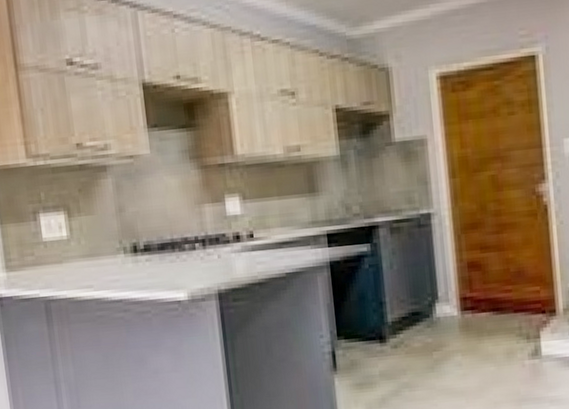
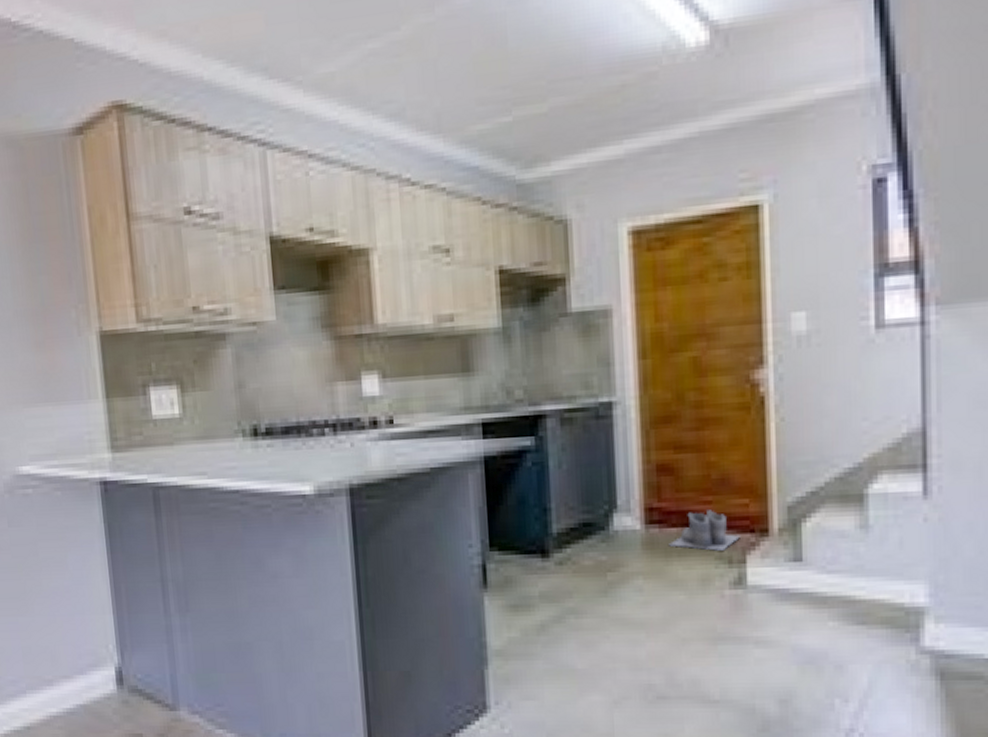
boots: none [480,297,535,330] -> present [669,510,740,551]

